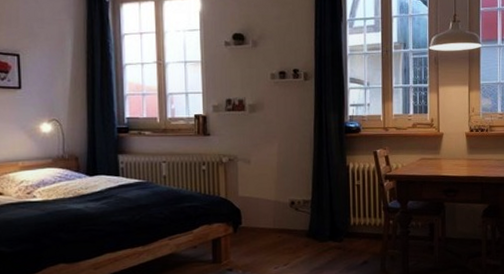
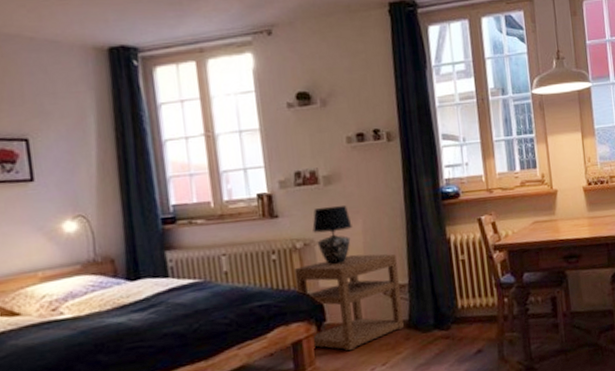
nightstand: none [219,171,304,251] -> present [294,253,404,351]
table lamp: none [237,130,269,179] -> present [312,205,352,266]

